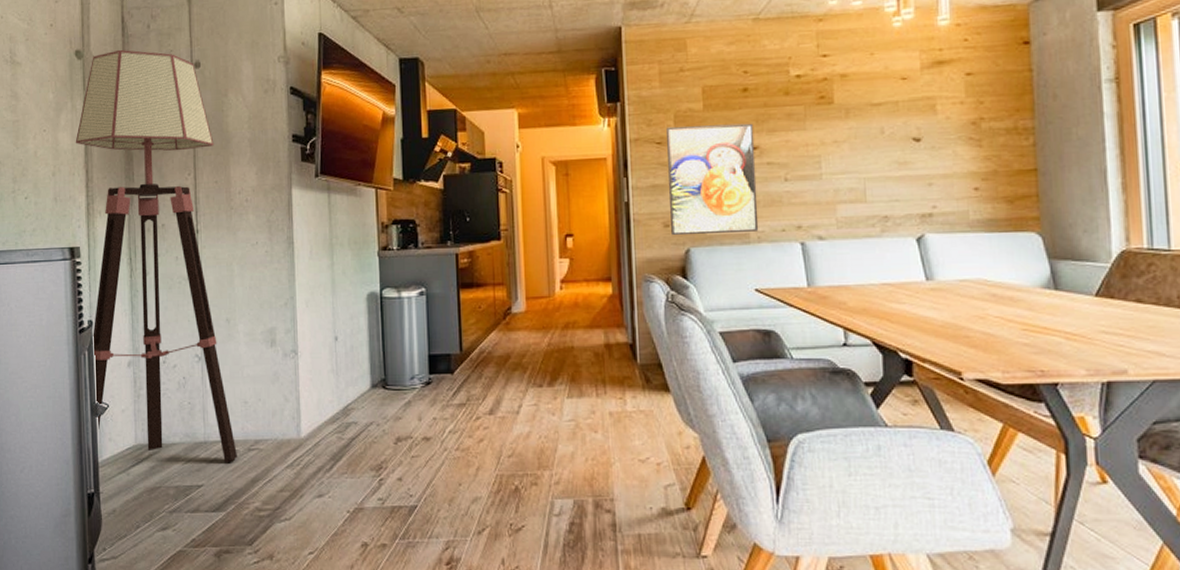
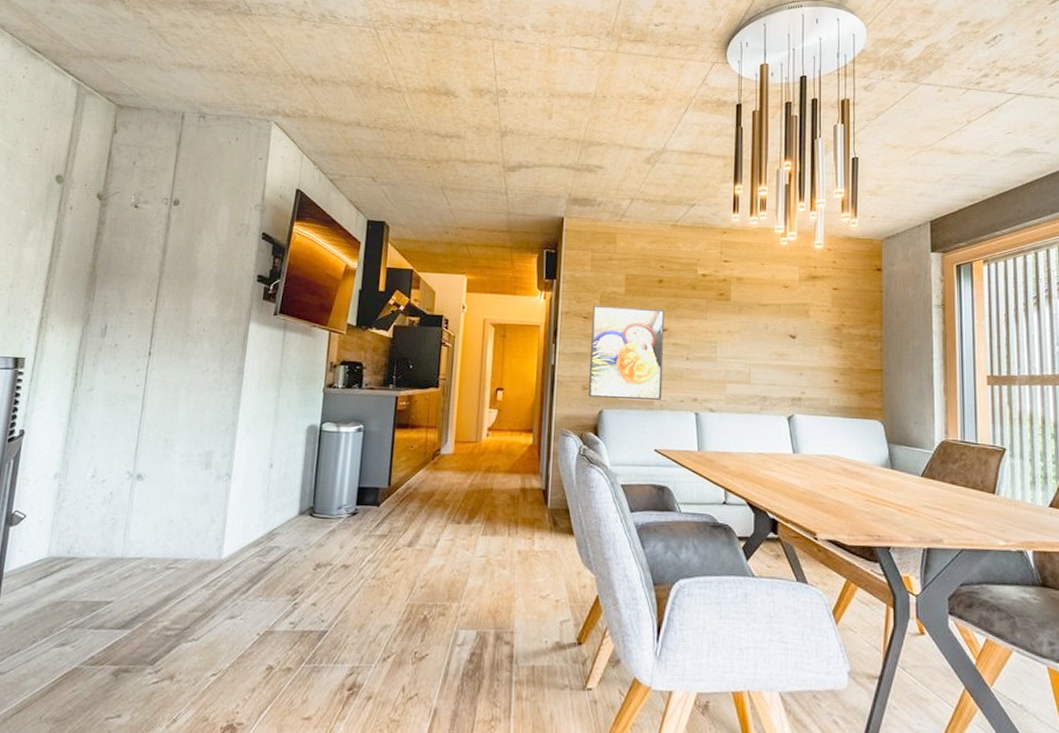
floor lamp: present [75,49,237,463] -> none [10,179,181,581]

